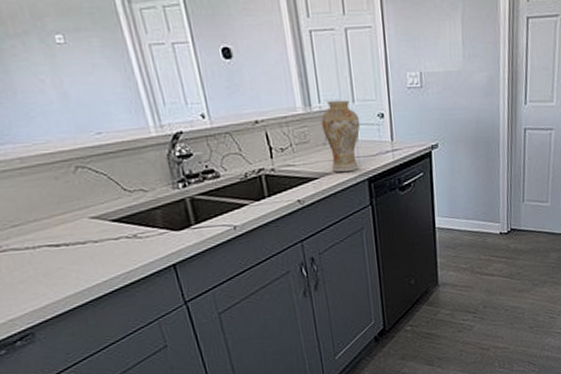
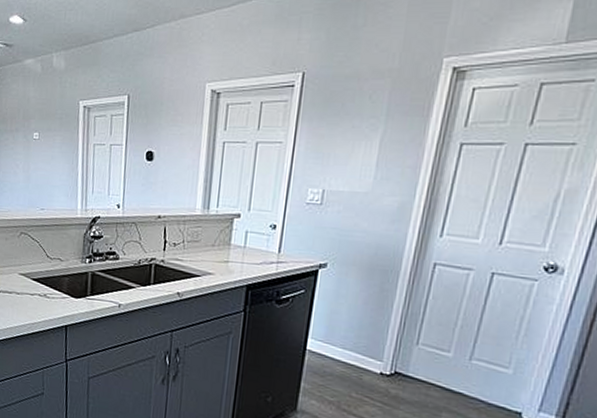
vase: present [321,99,361,173] -> none [214,206,252,276]

